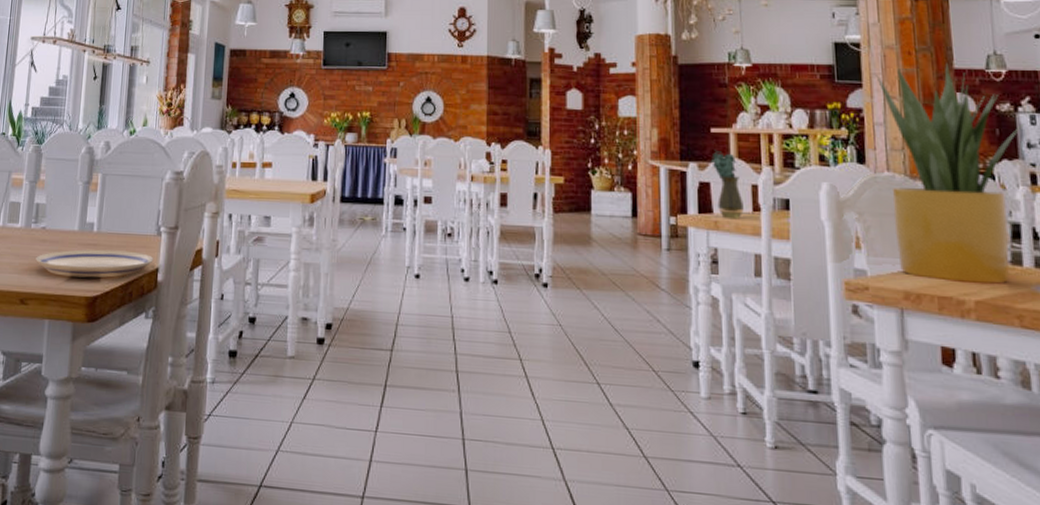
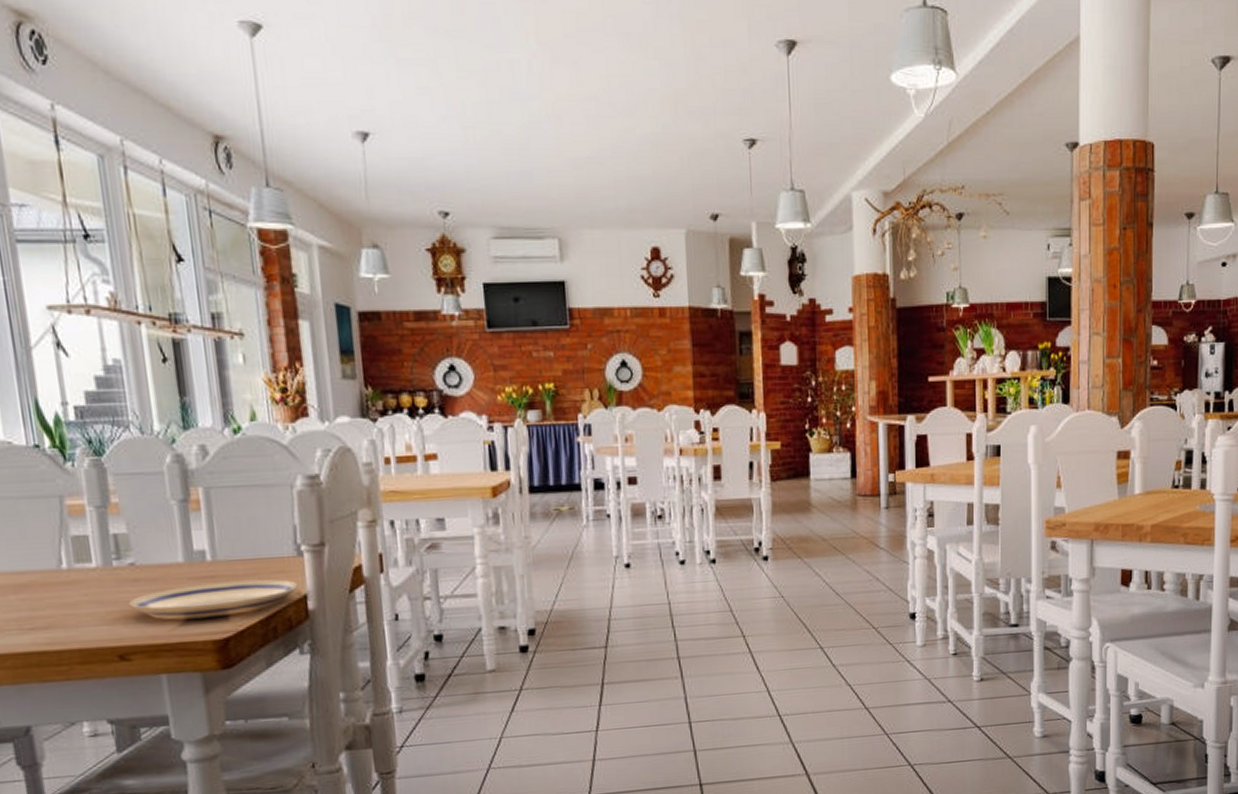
vase: present [710,150,744,220] -> none [927,400,958,471]
planter: present [876,63,1025,284] -> none [1083,296,1206,510]

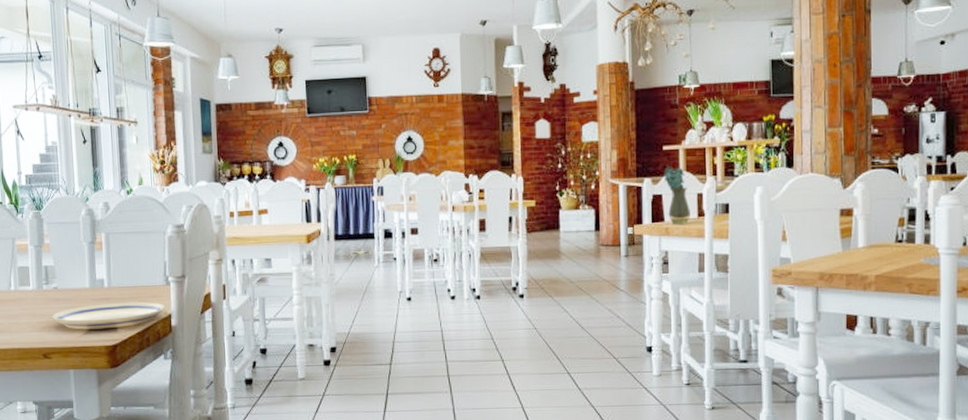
vase: none [927,400,958,471] -> present [662,165,690,226]

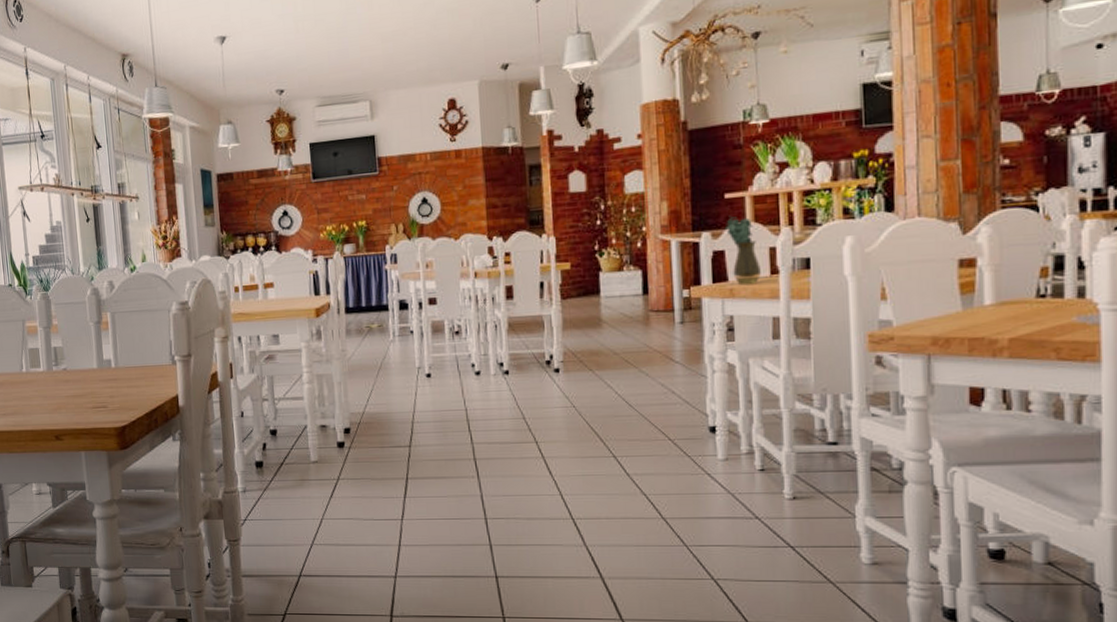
plate: present [52,301,166,330] -> none [62,382,173,411]

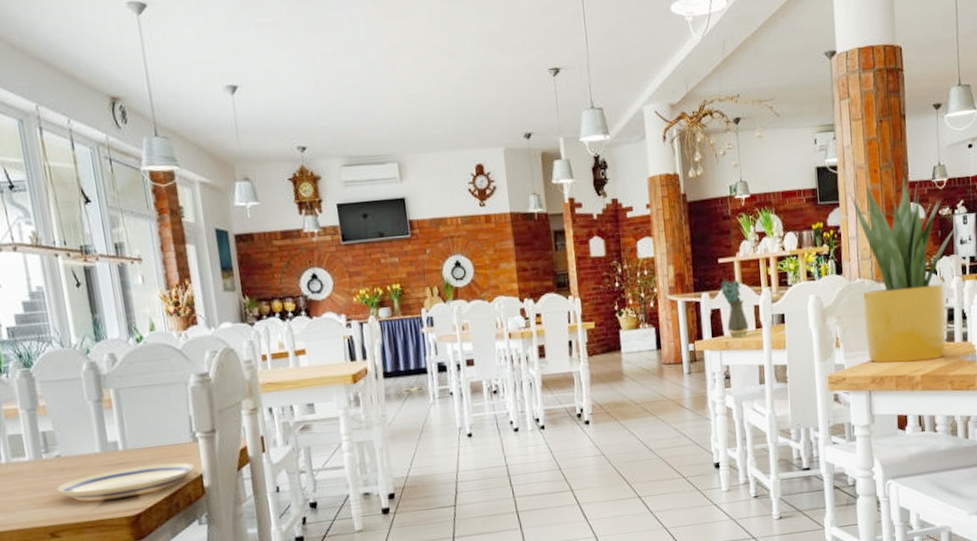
plate: none [62,382,173,411] -> present [57,462,195,502]
planter: none [909,91,1078,322] -> present [849,177,959,363]

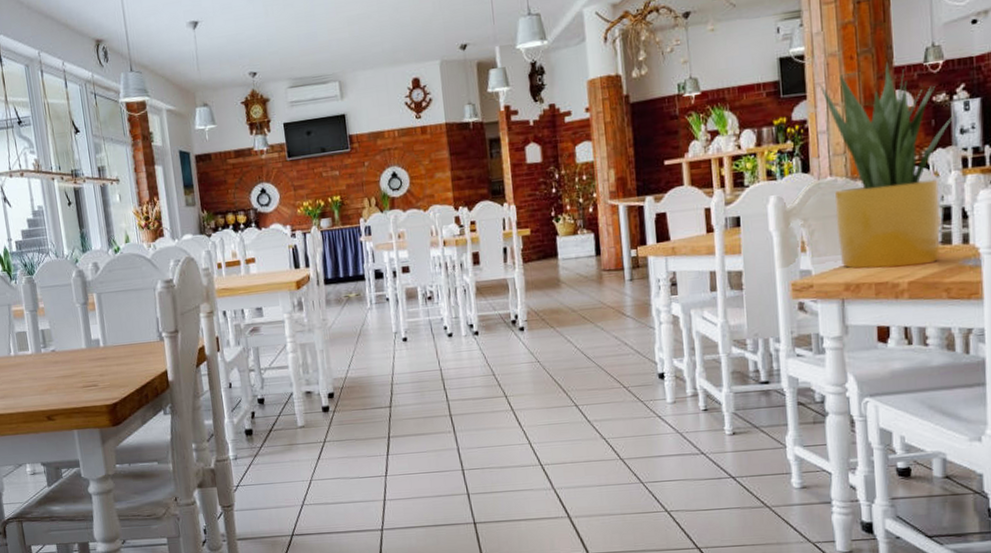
plate: present [57,462,195,502] -> none [52,358,161,391]
vase: present [719,278,749,339] -> none [665,180,698,244]

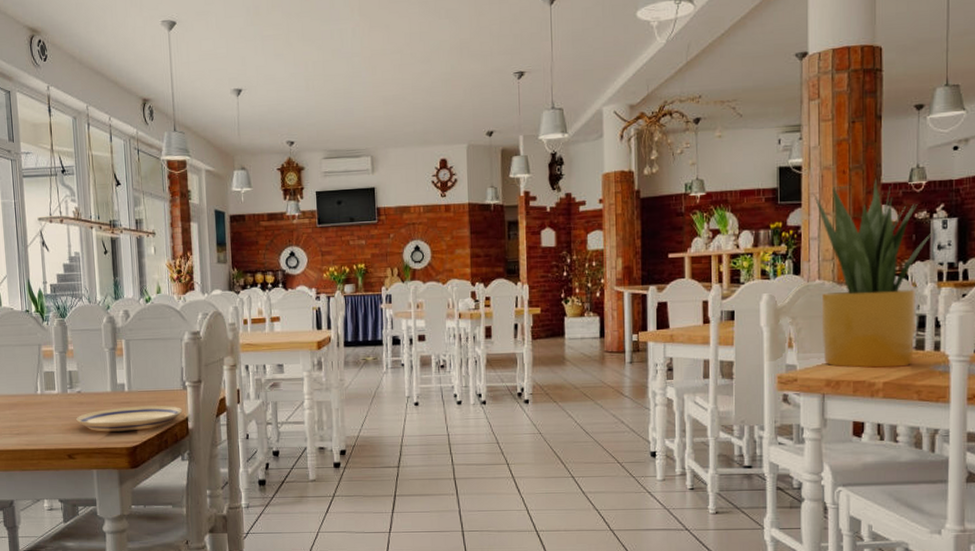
plate: none [52,358,161,391] -> present [76,405,183,432]

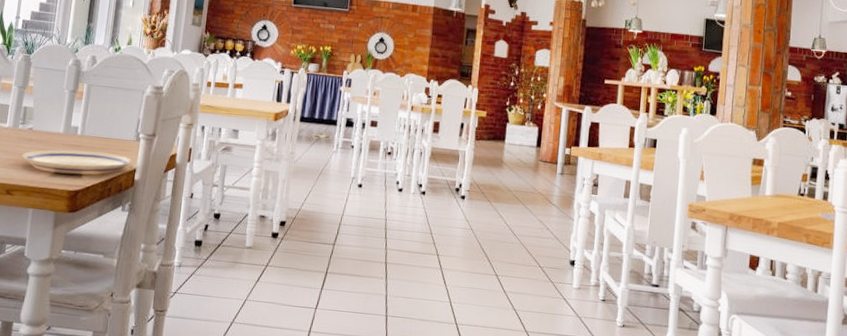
planter: present [813,179,938,368] -> none [729,42,832,211]

